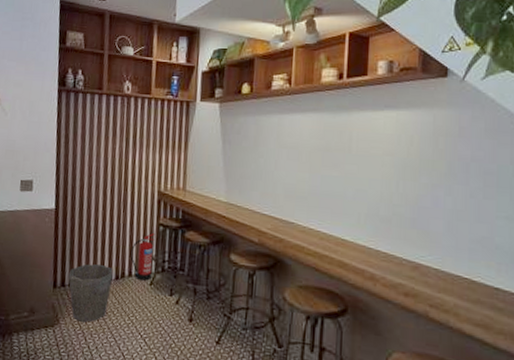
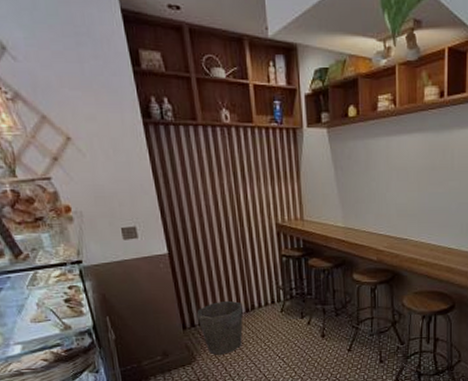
fire extinguisher: present [130,233,155,282] -> none [257,265,281,310]

